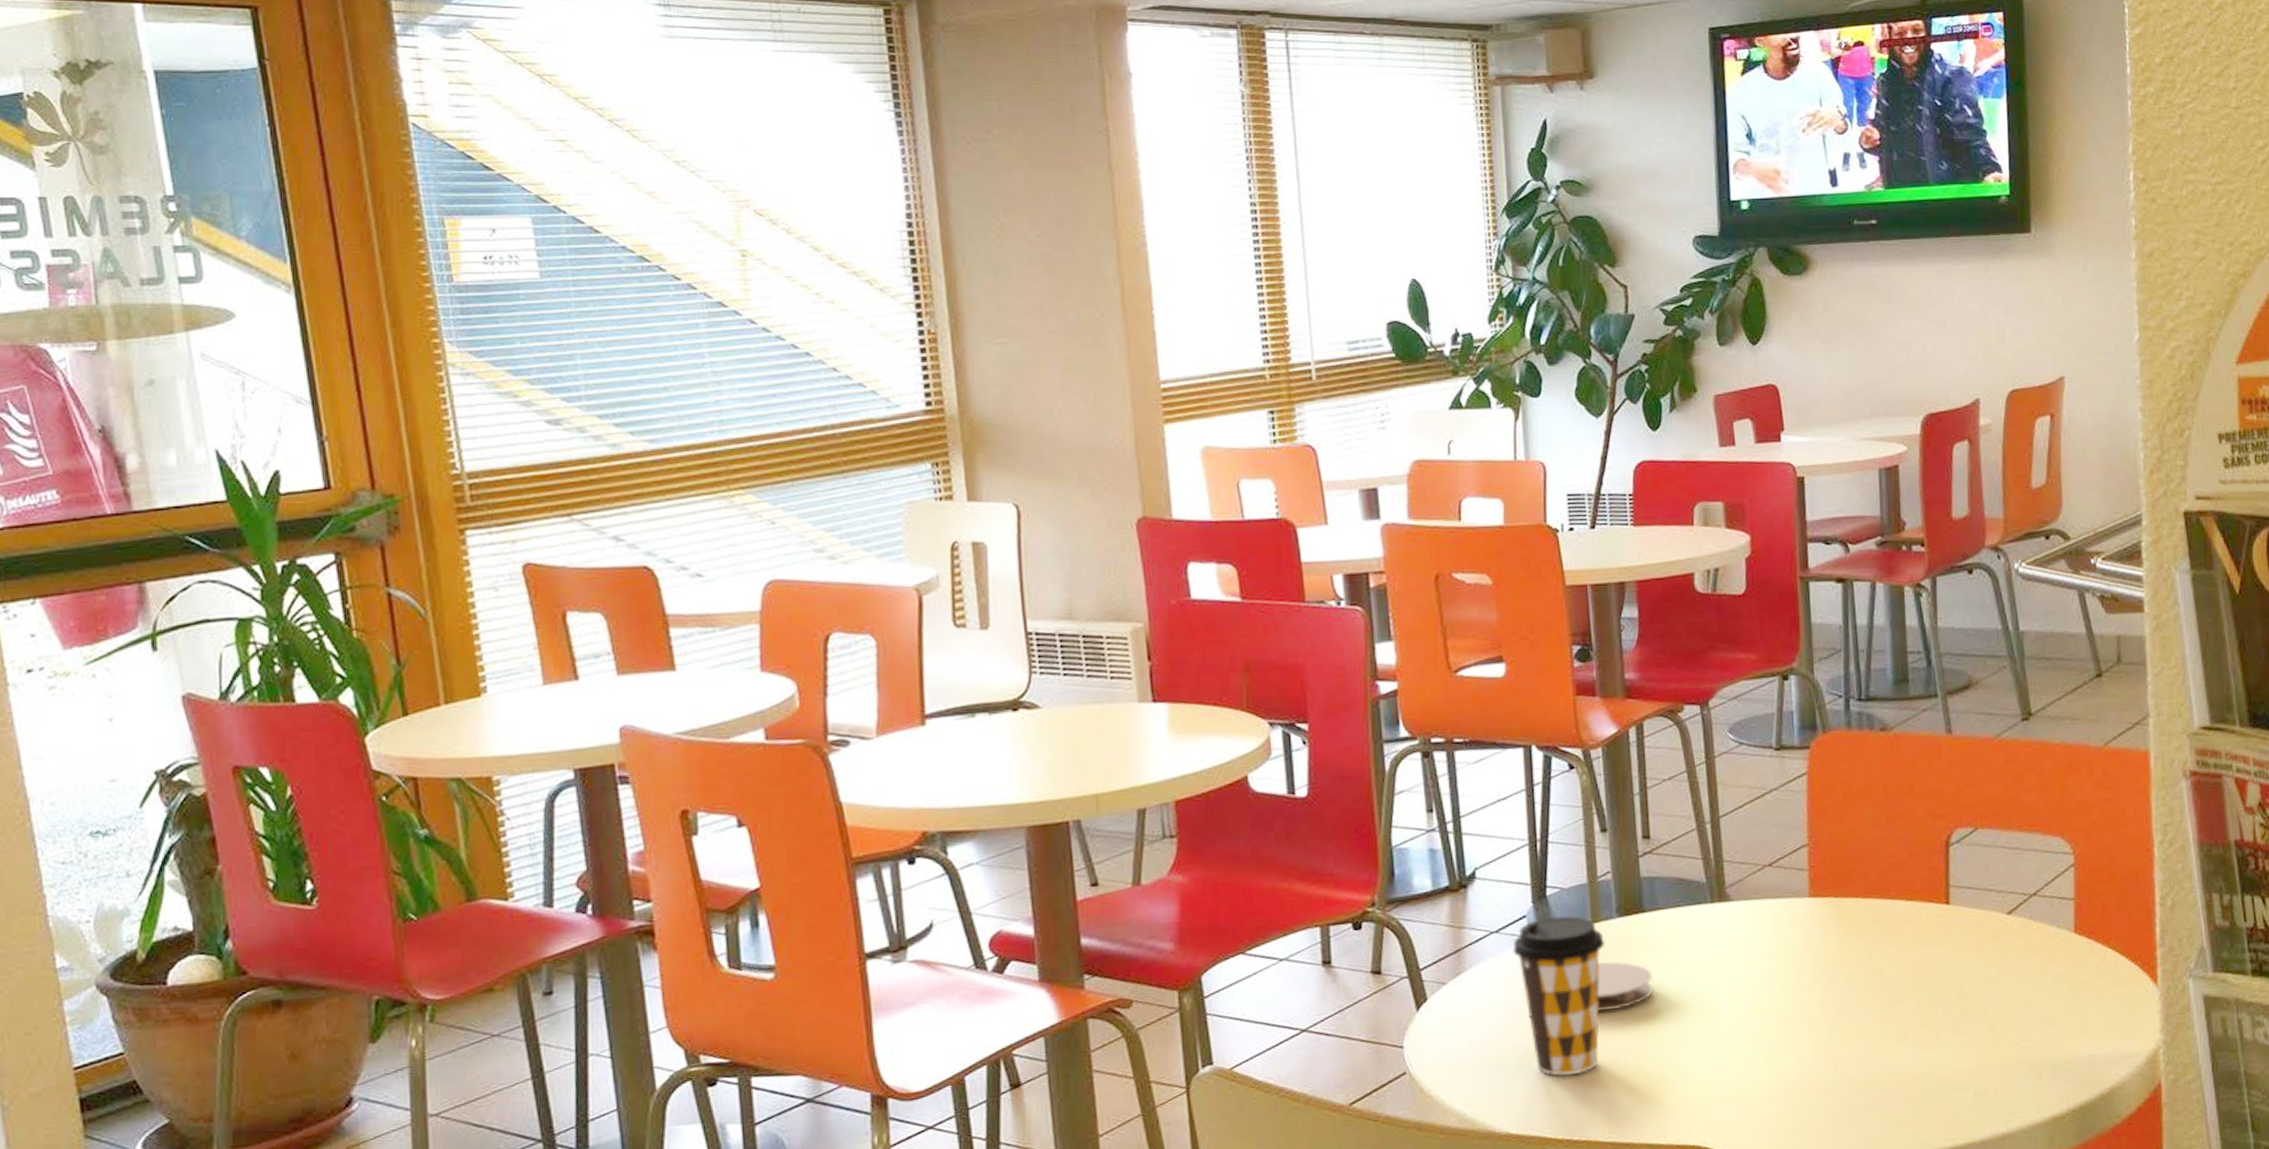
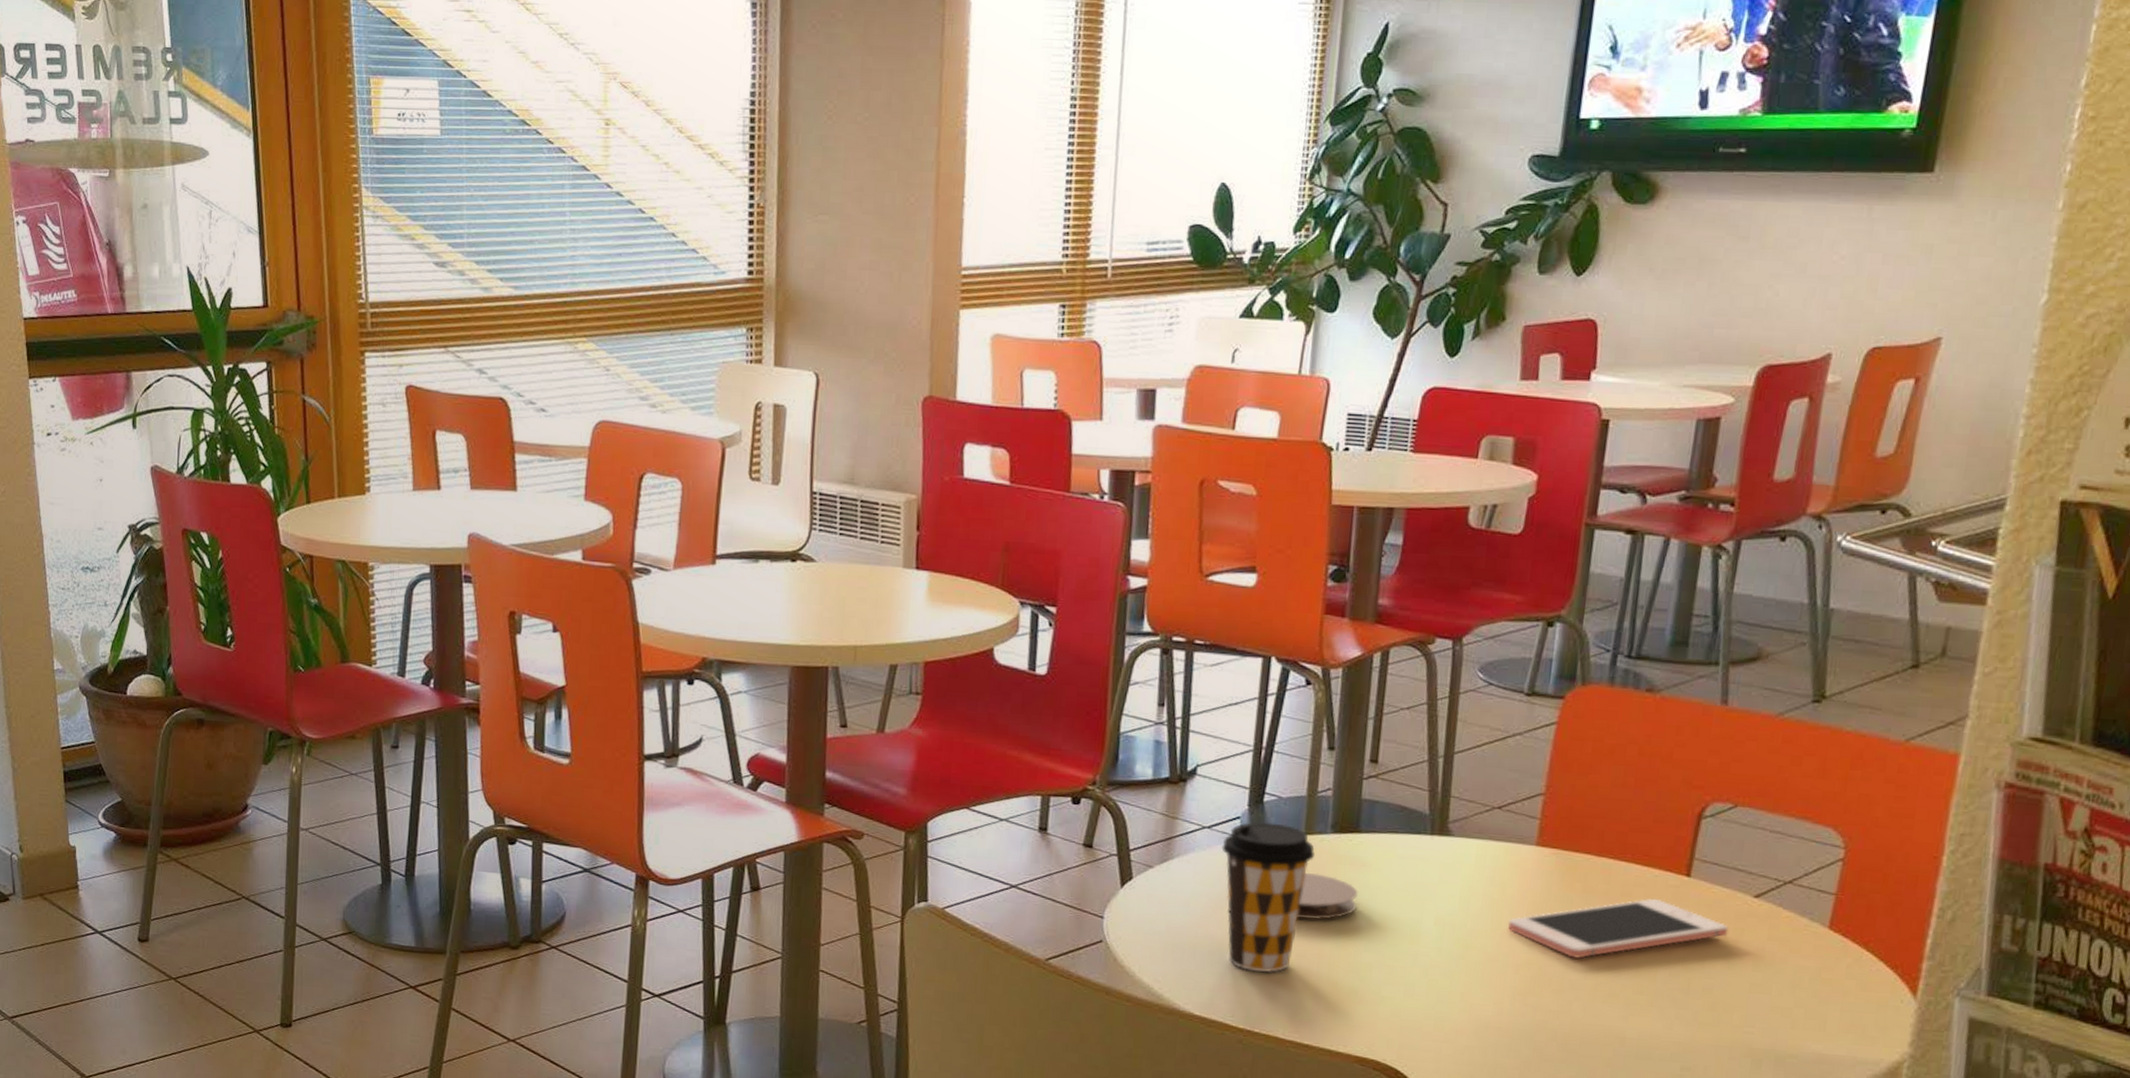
cell phone: none [1796,931,1991,1004] -> present [1507,899,1729,959]

